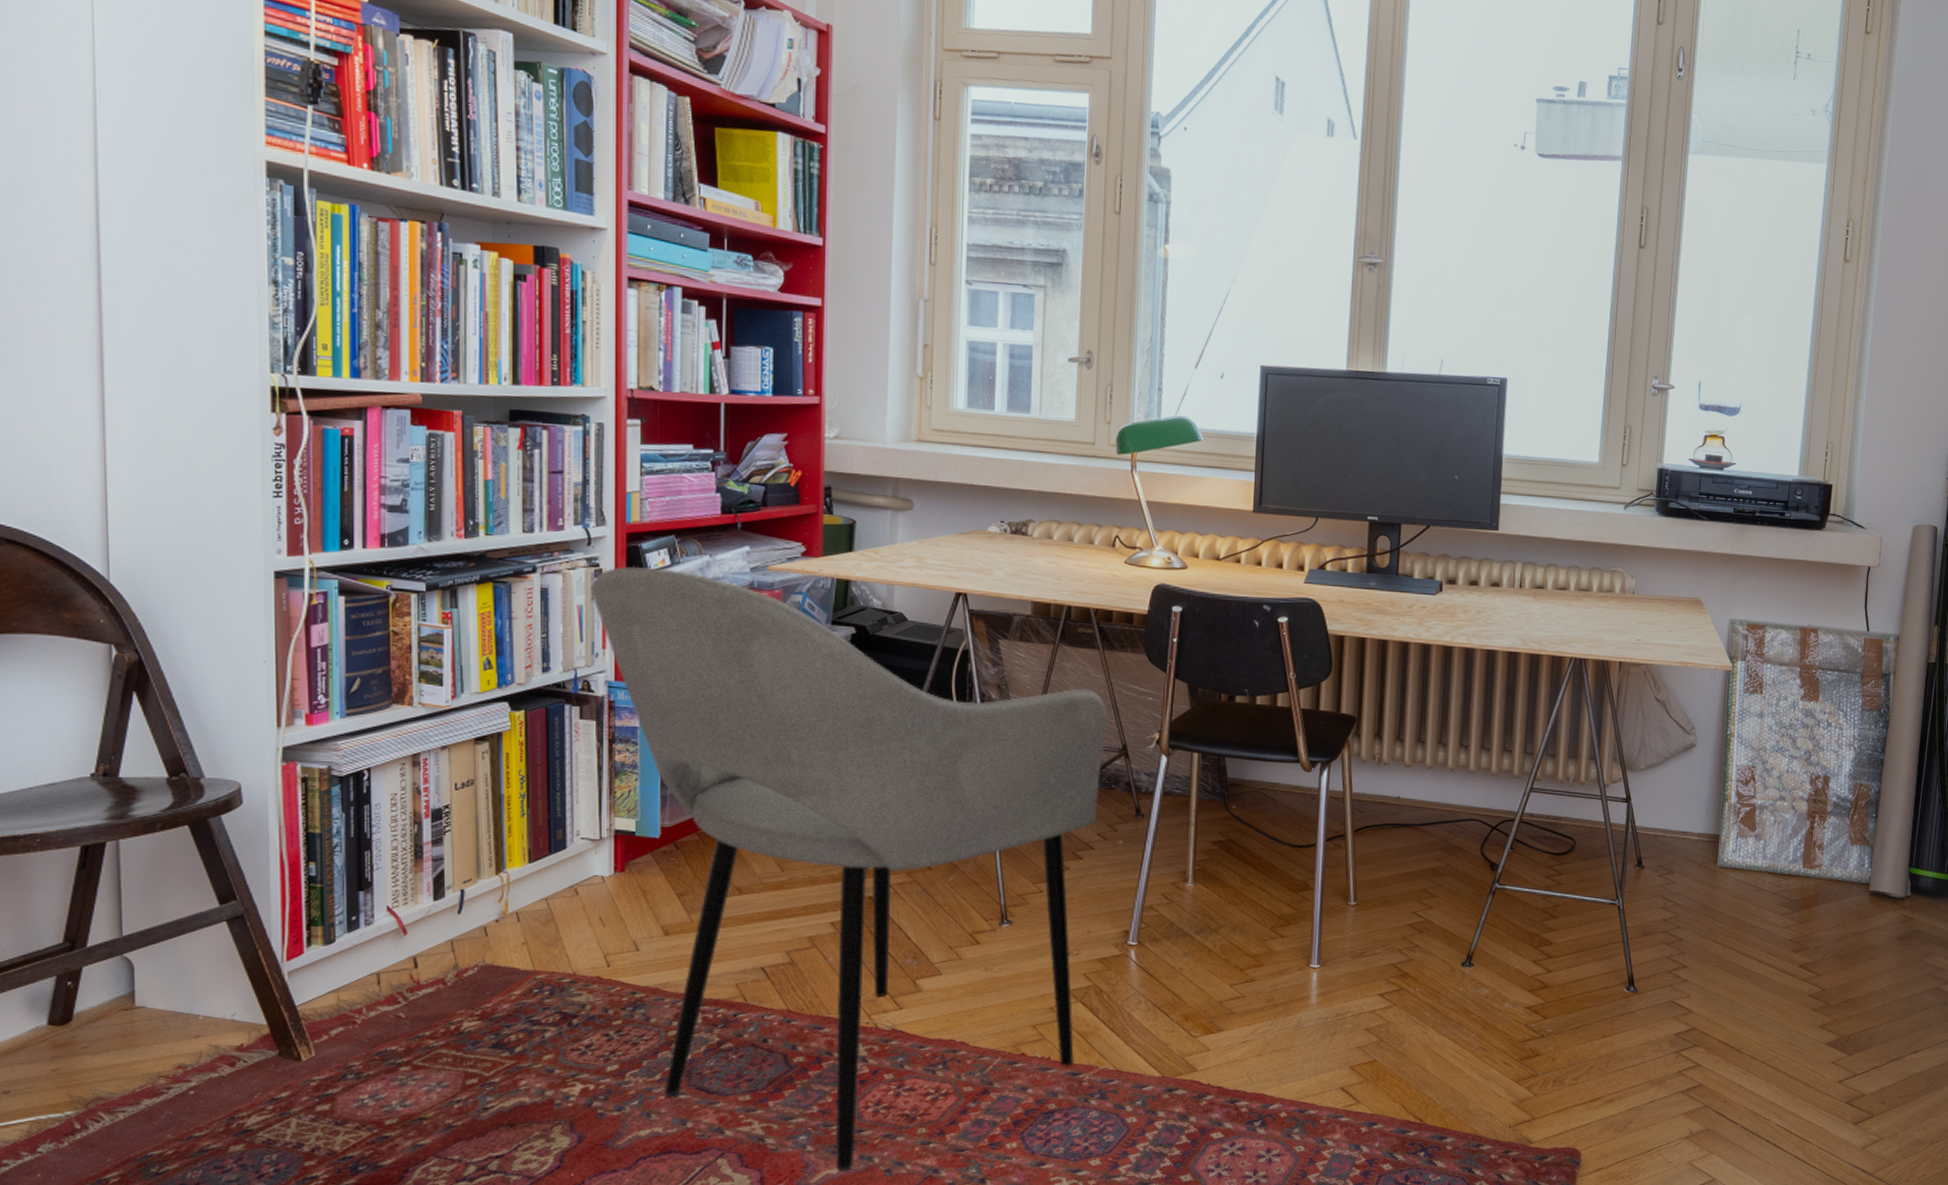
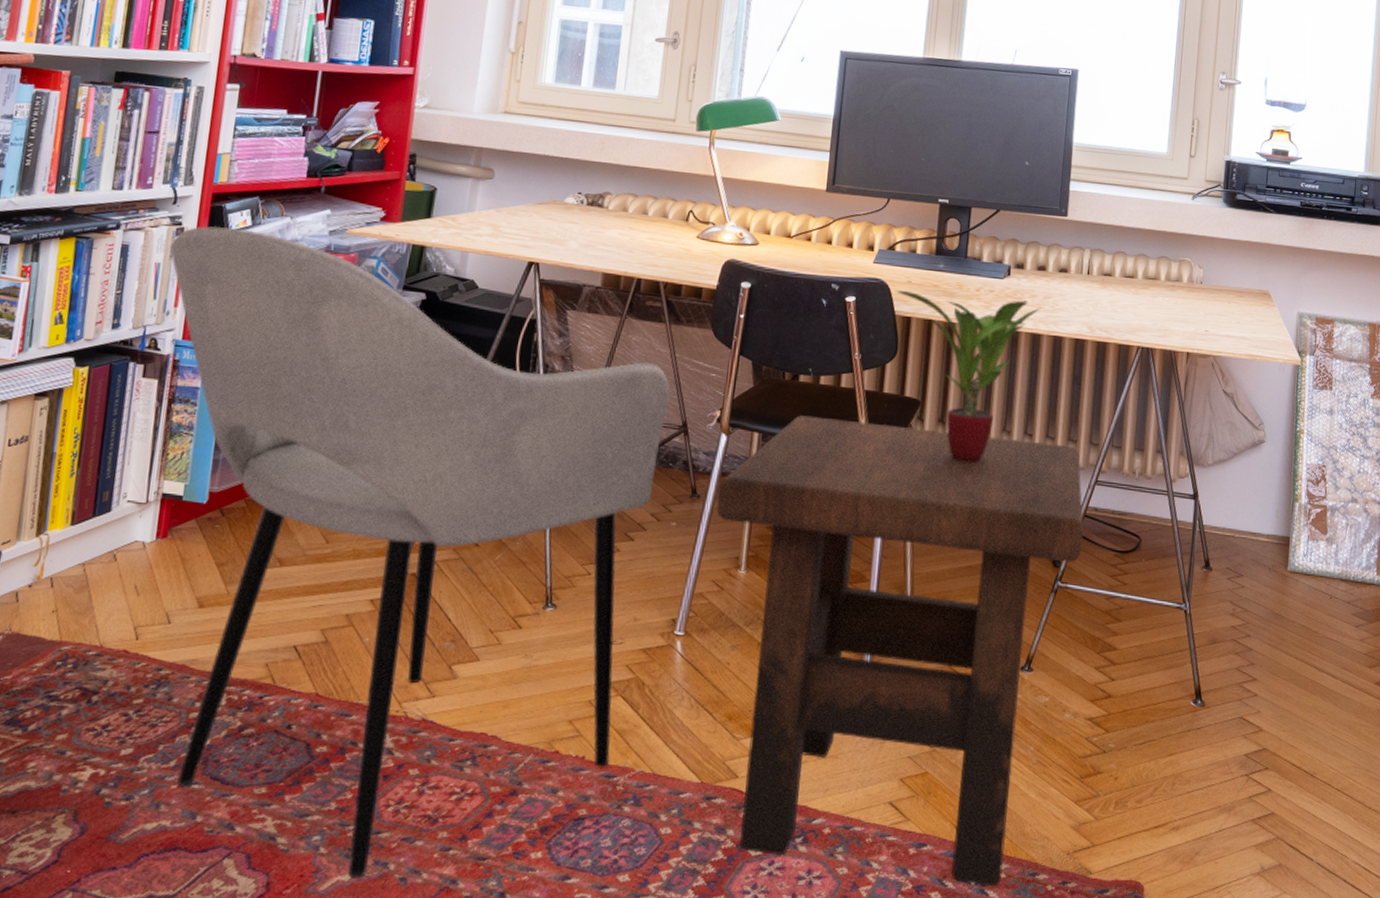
side table: none [1161,735,1520,1158] -> present [716,415,1084,887]
potted plant: none [1328,610,1473,775] -> present [896,290,1041,463]

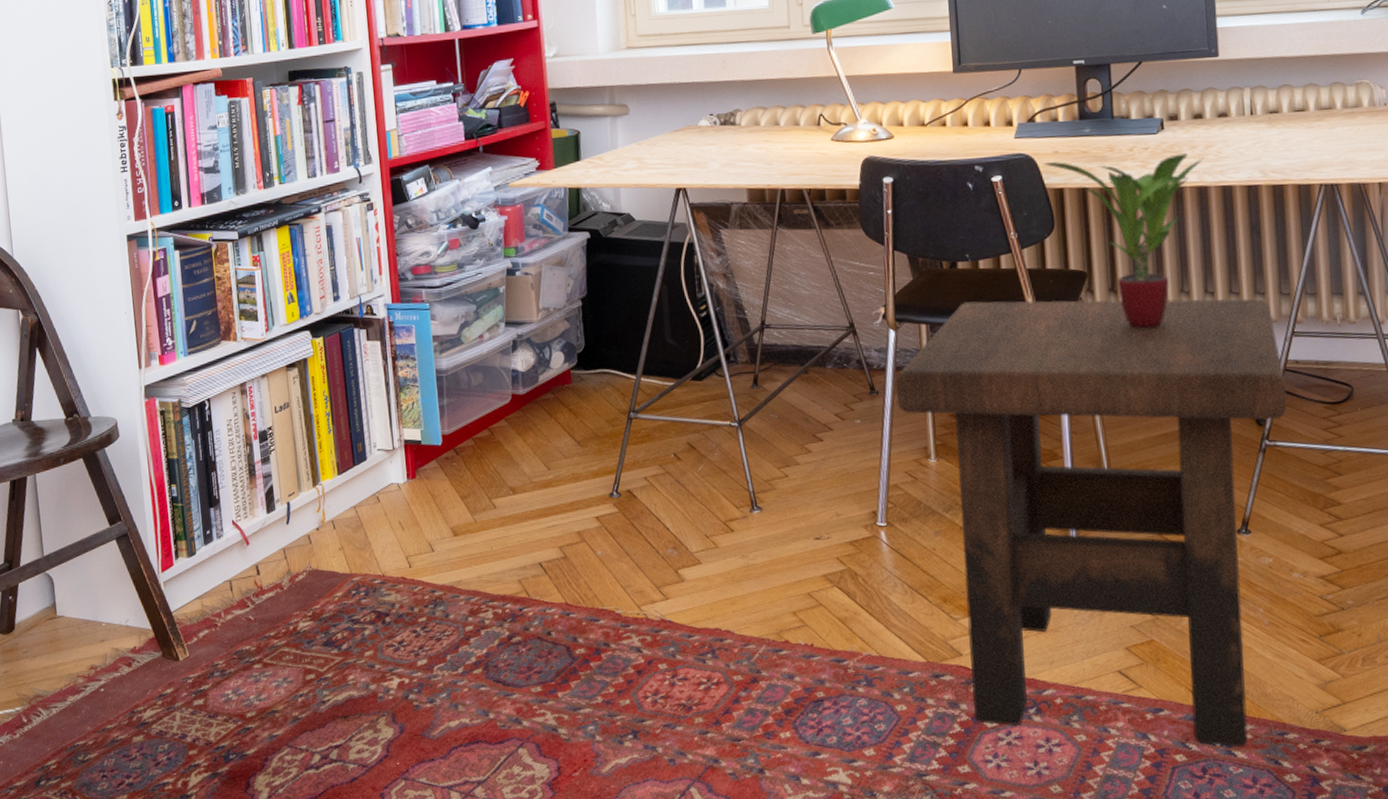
armchair: present [170,225,670,879] -> none [365,196,838,761]

